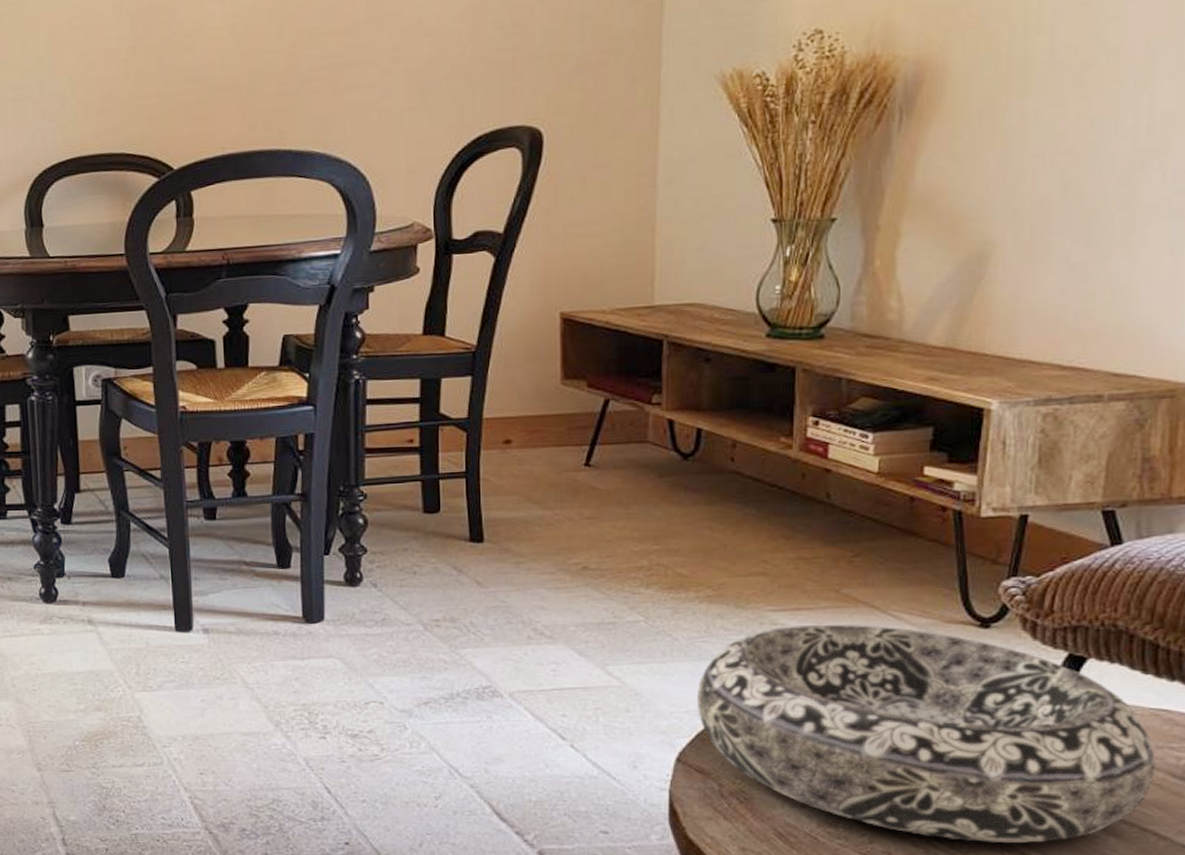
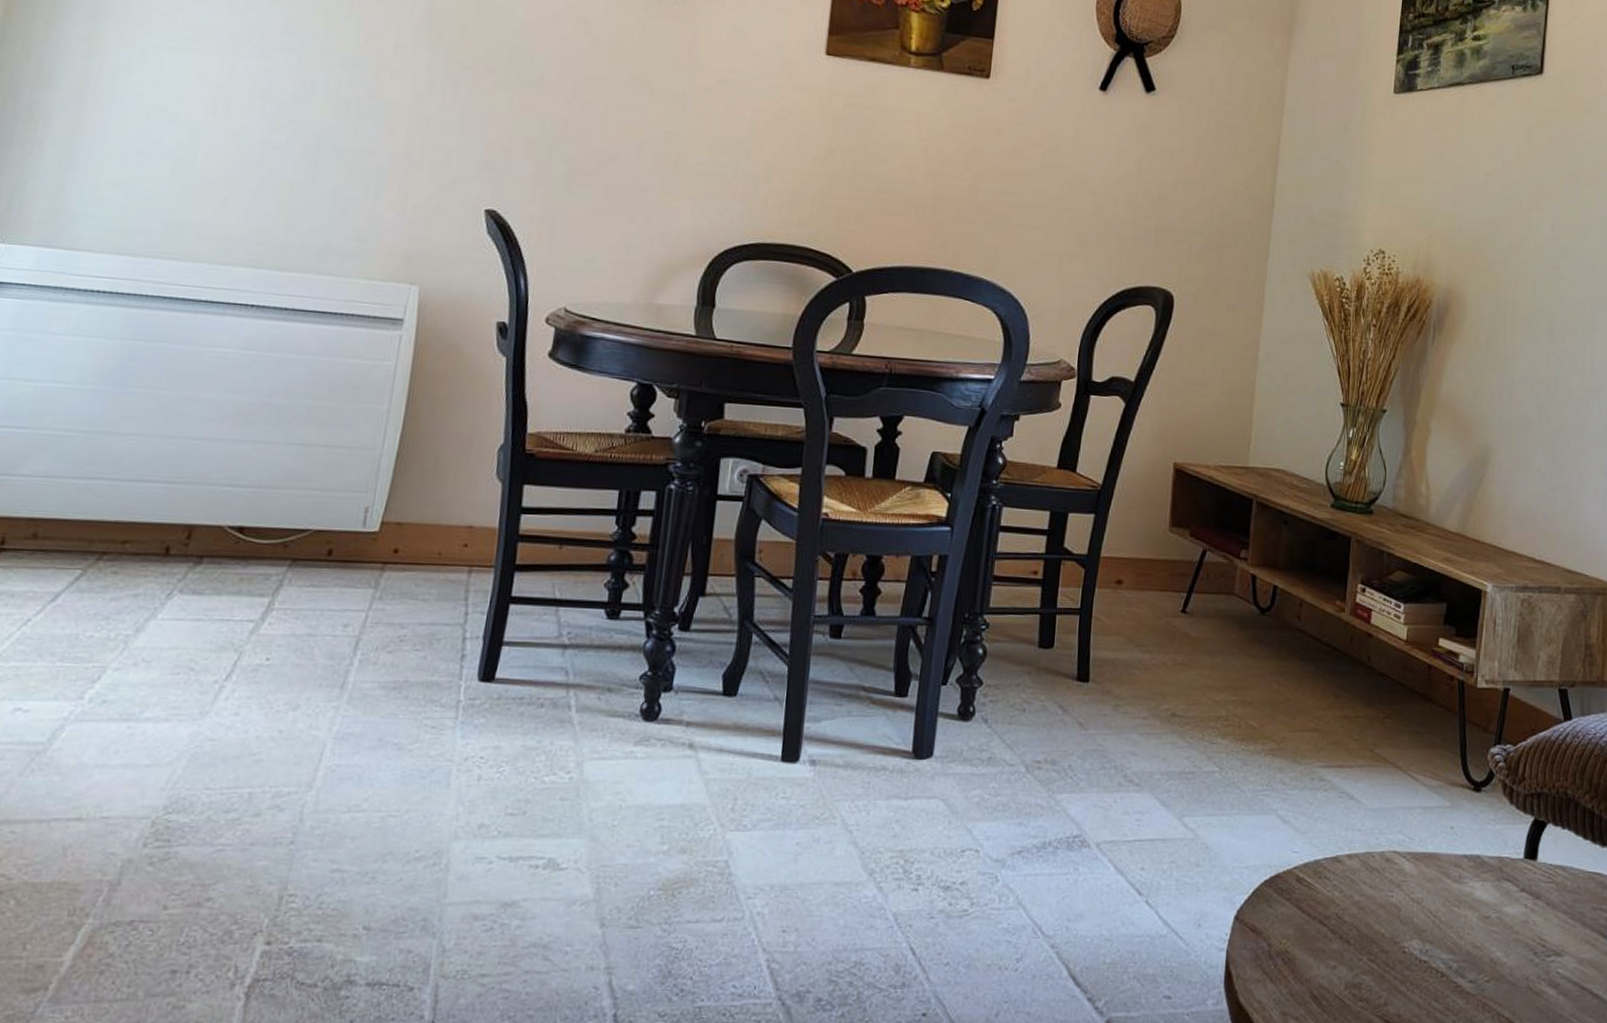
decorative bowl: present [697,624,1156,844] -> none [1256,782,1592,1004]

